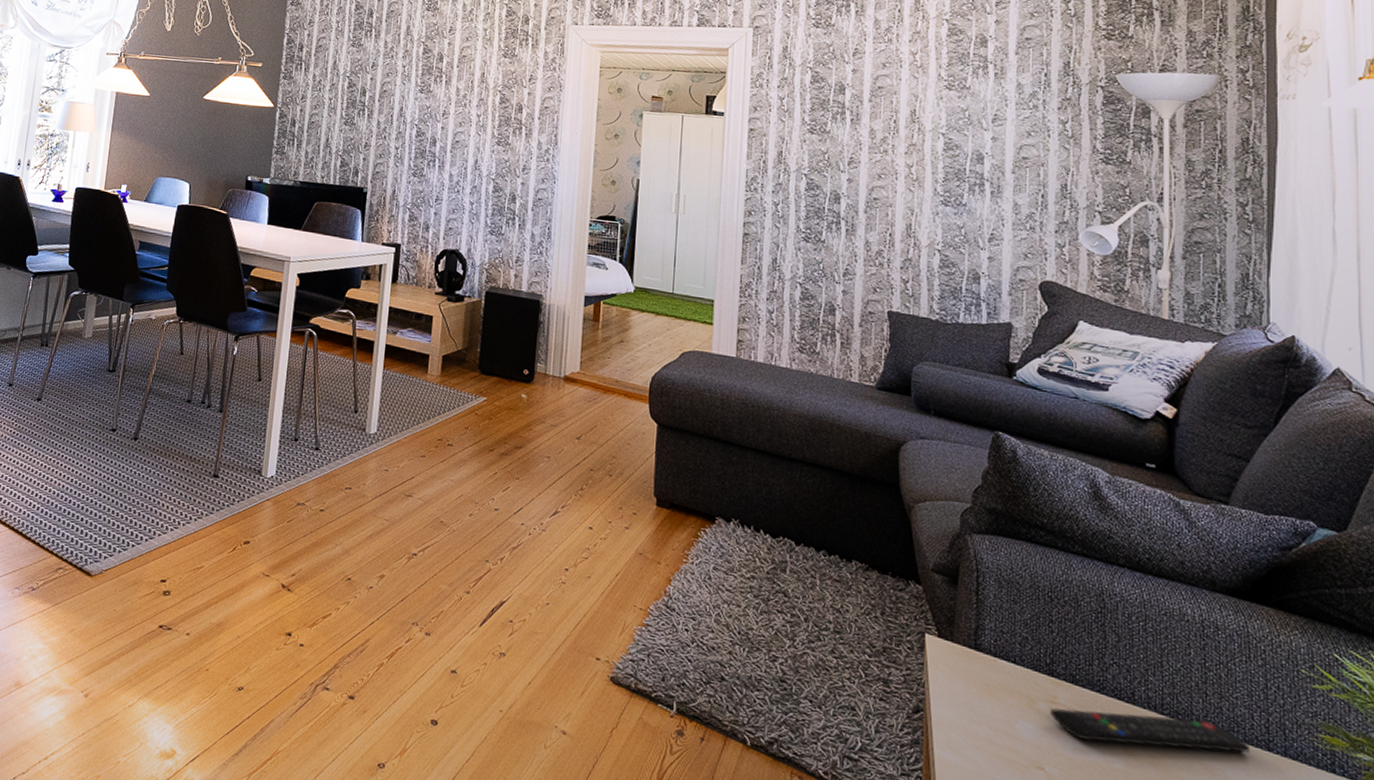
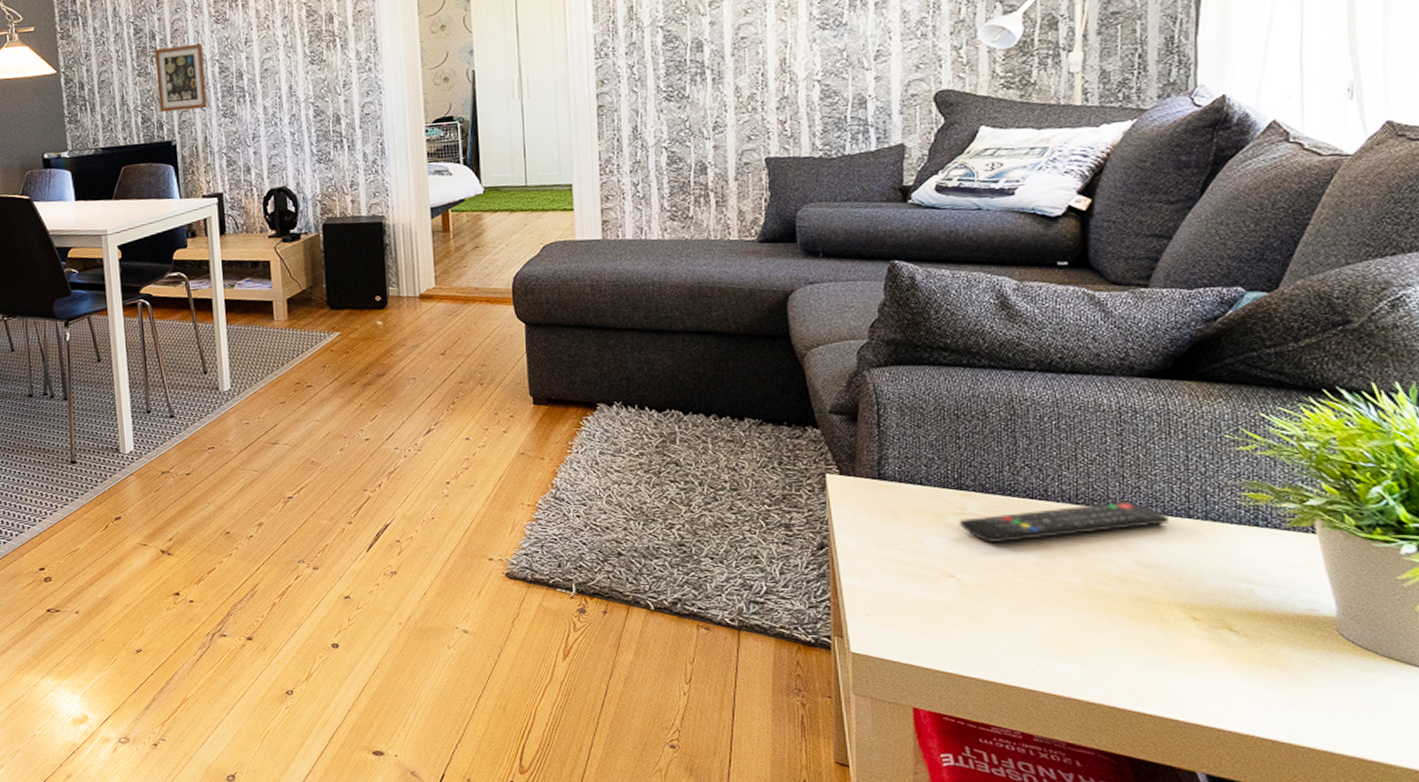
picture frame: none [357,104,406,165] -> present [154,43,208,113]

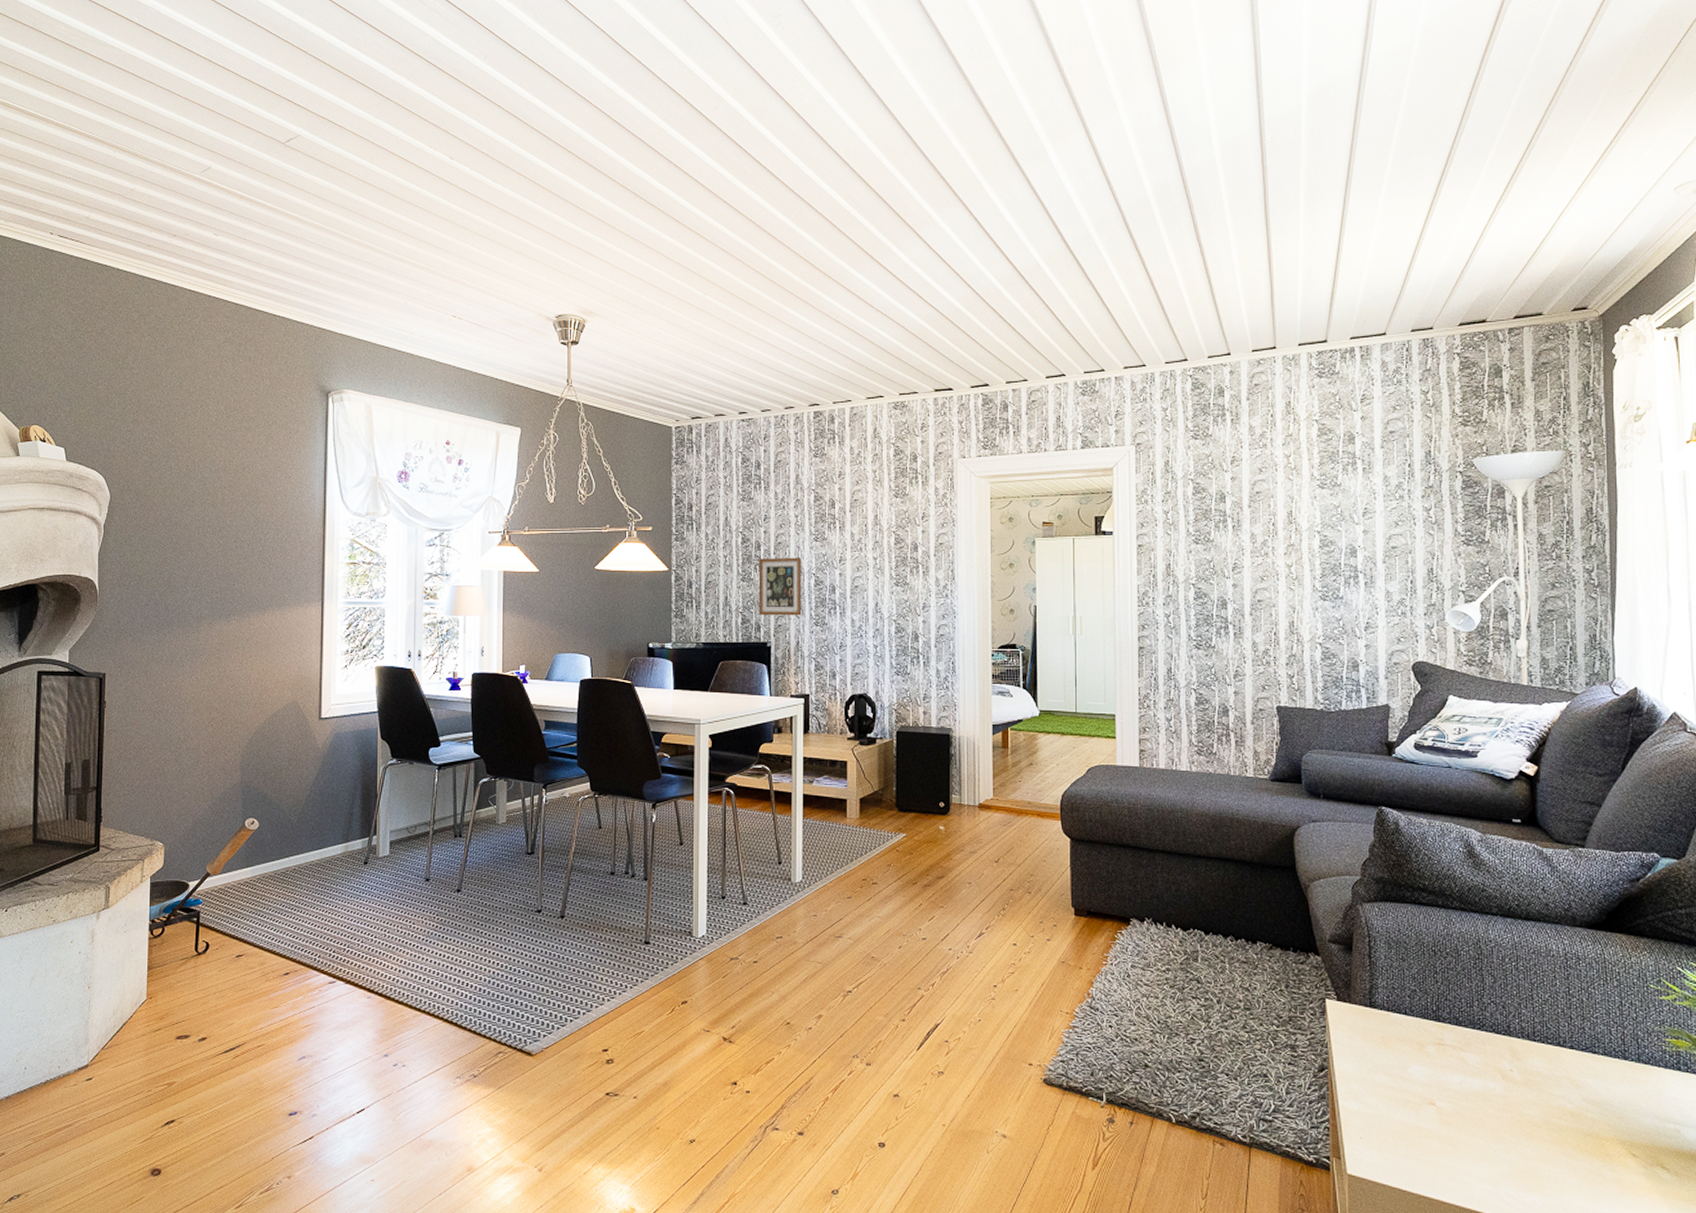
remote control: present [960,502,1170,542] -> none [1438,1041,1610,1073]

